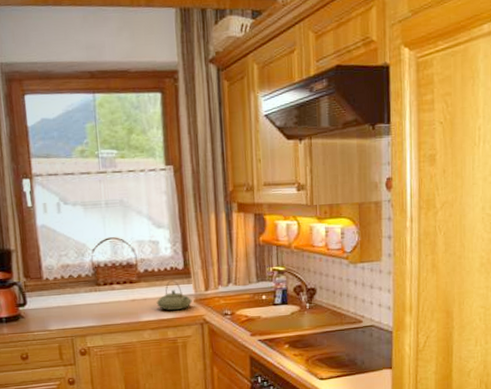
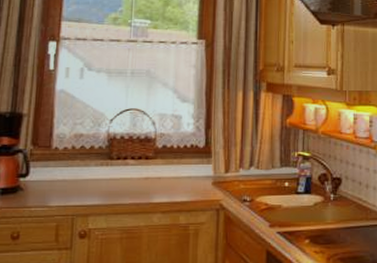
teapot: present [156,280,192,310] -> none [171,158,210,192]

